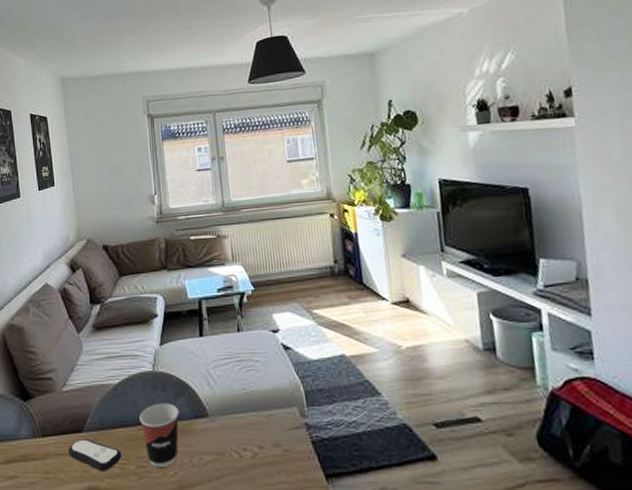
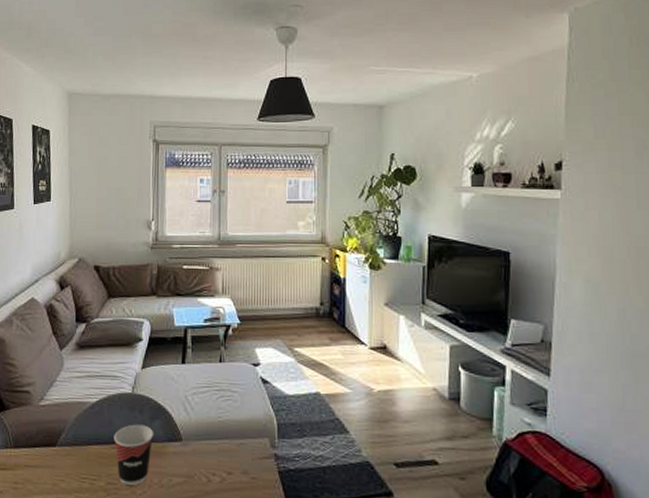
remote control: present [68,438,122,471] -> none [39,452,93,485]

